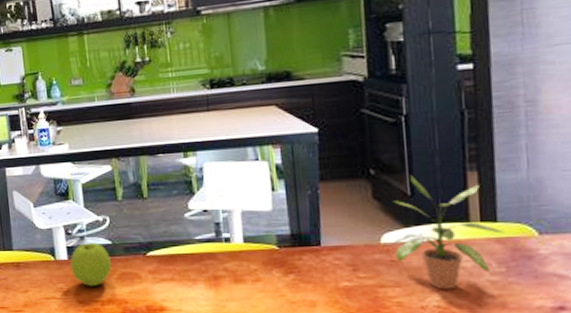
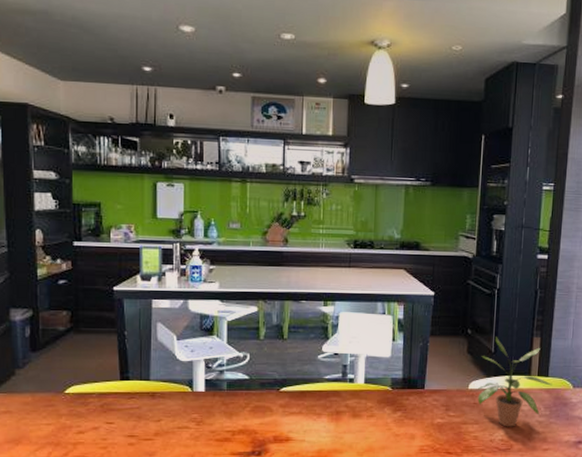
apple: present [70,243,112,287] -> none [207,377,246,418]

